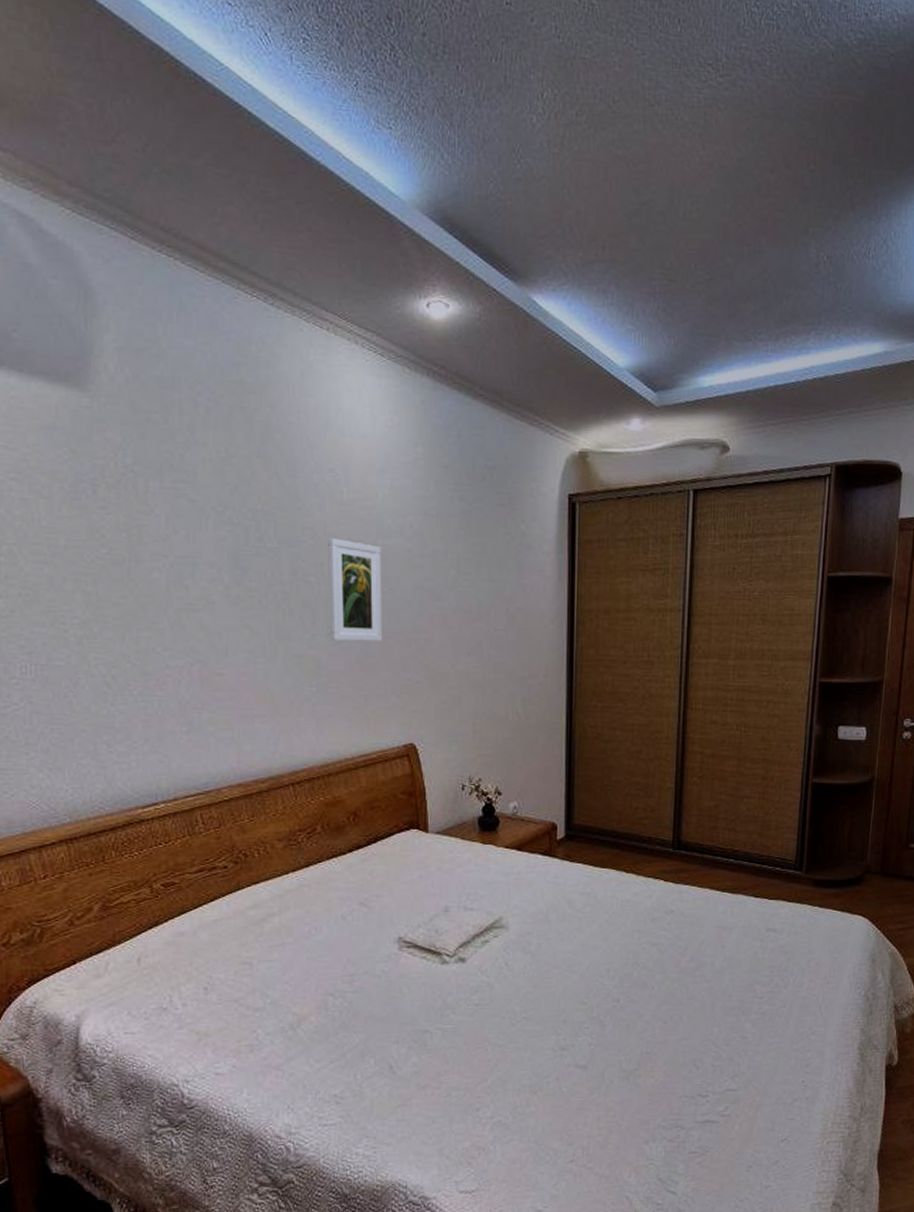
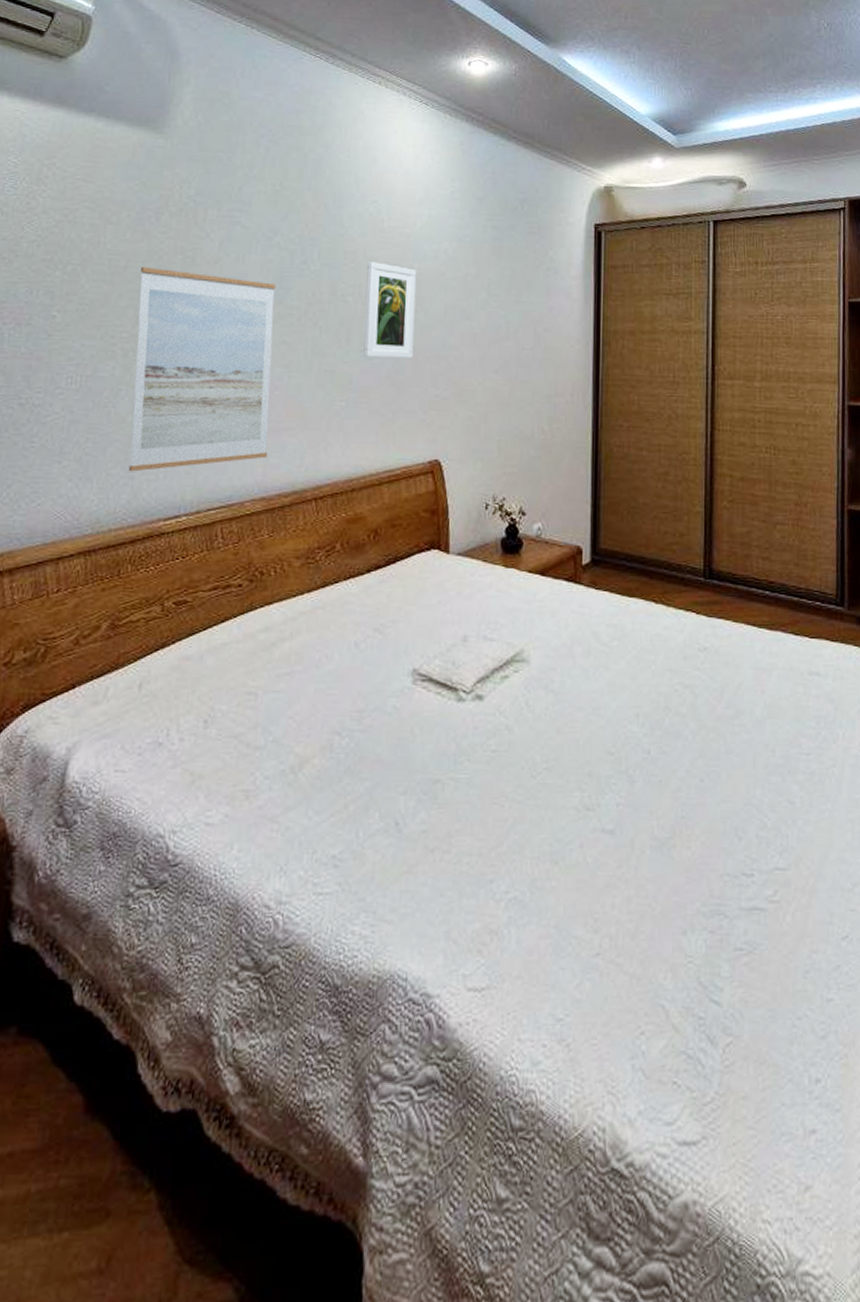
wall art: none [84,546,241,762] -> present [128,266,276,472]

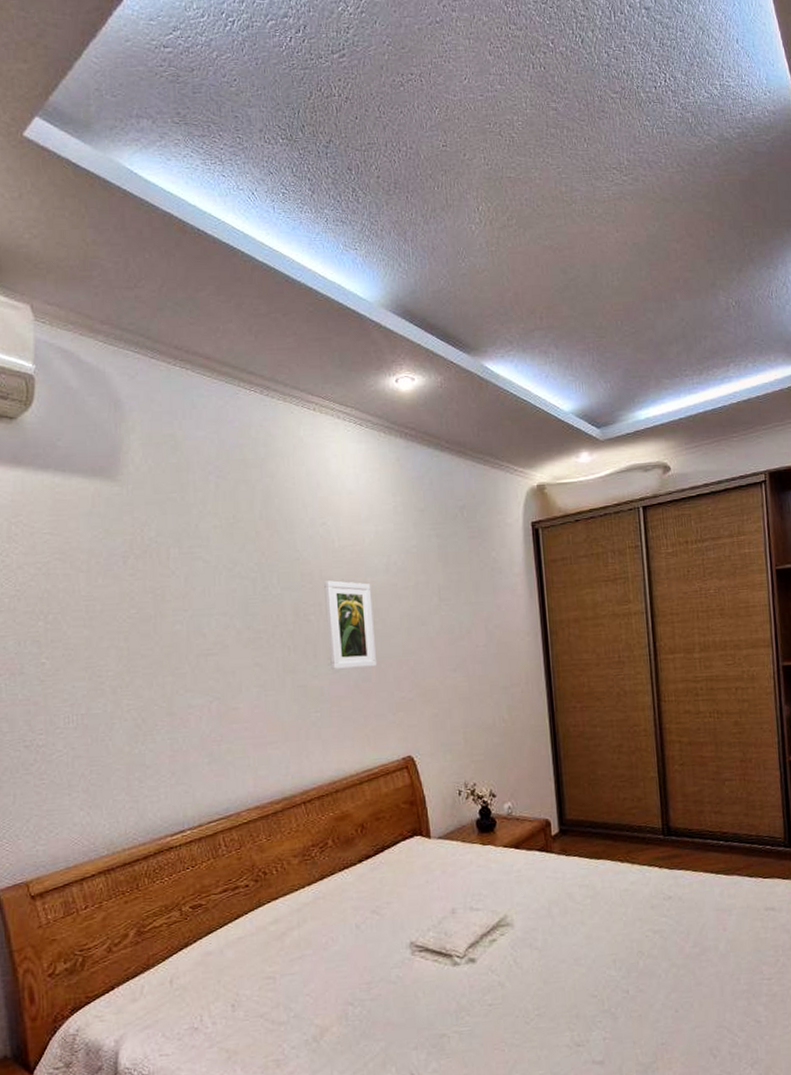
wall art: present [128,266,276,472] -> none [116,608,256,796]

